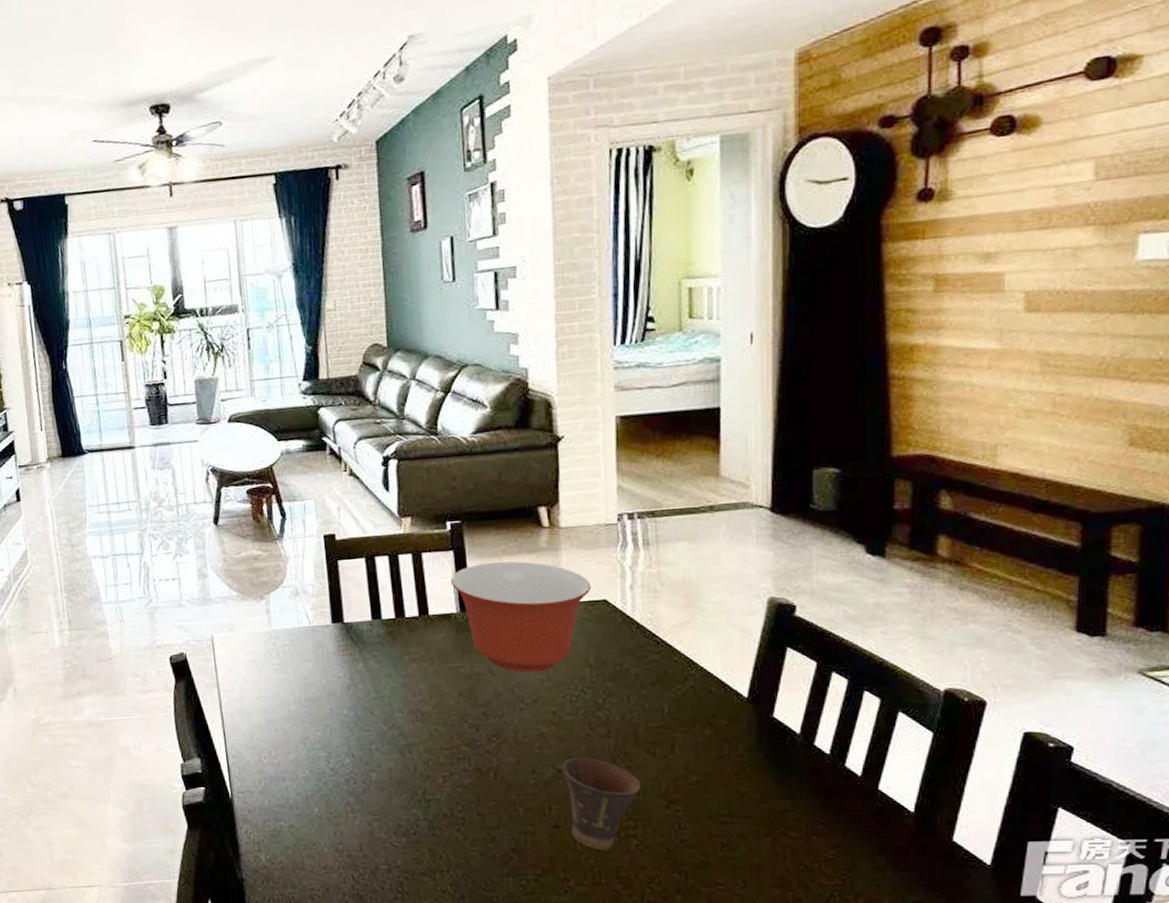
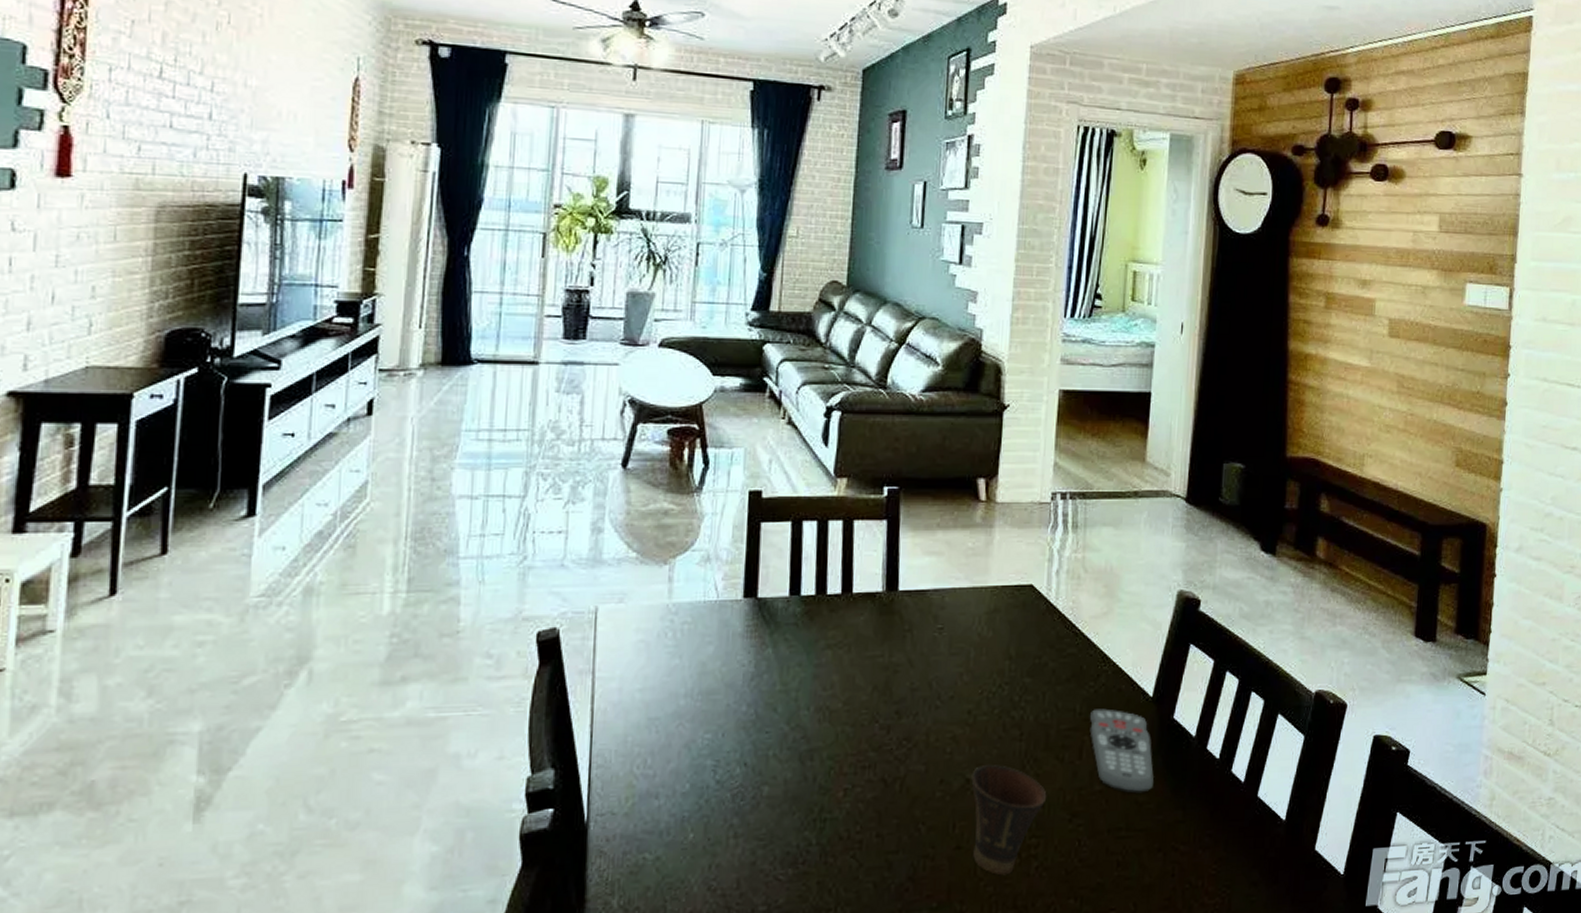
mixing bowl: present [450,561,591,672] -> none [879,535,1020,664]
remote control: none [680,709,755,785] -> present [1089,708,1154,794]

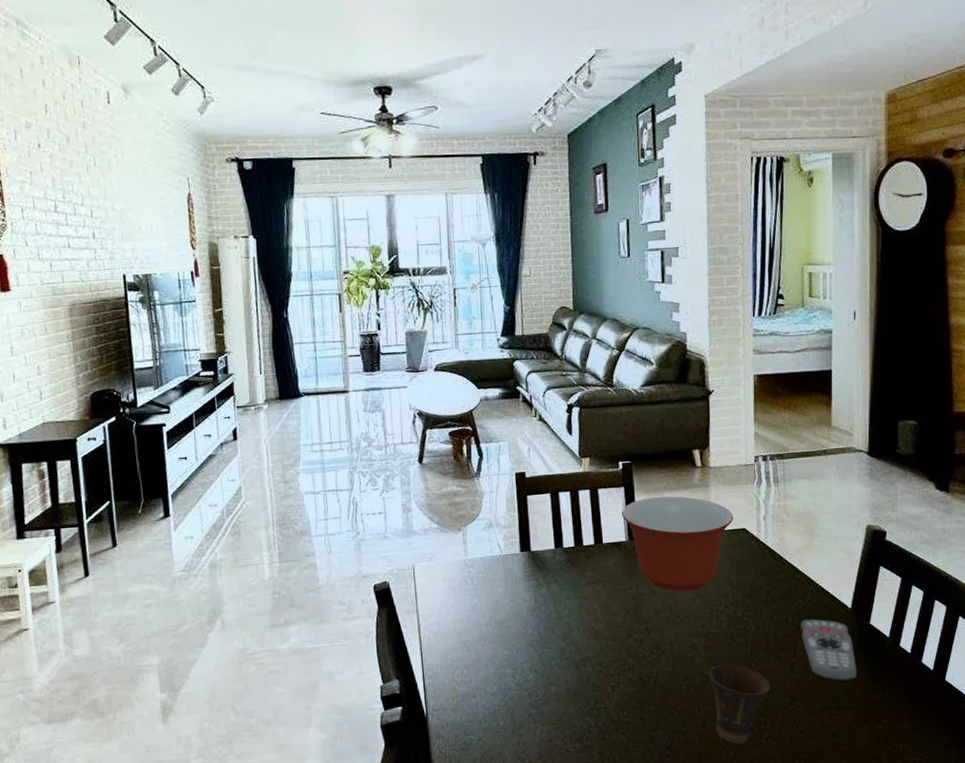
mixing bowl: none [879,535,1020,664] -> present [621,496,734,592]

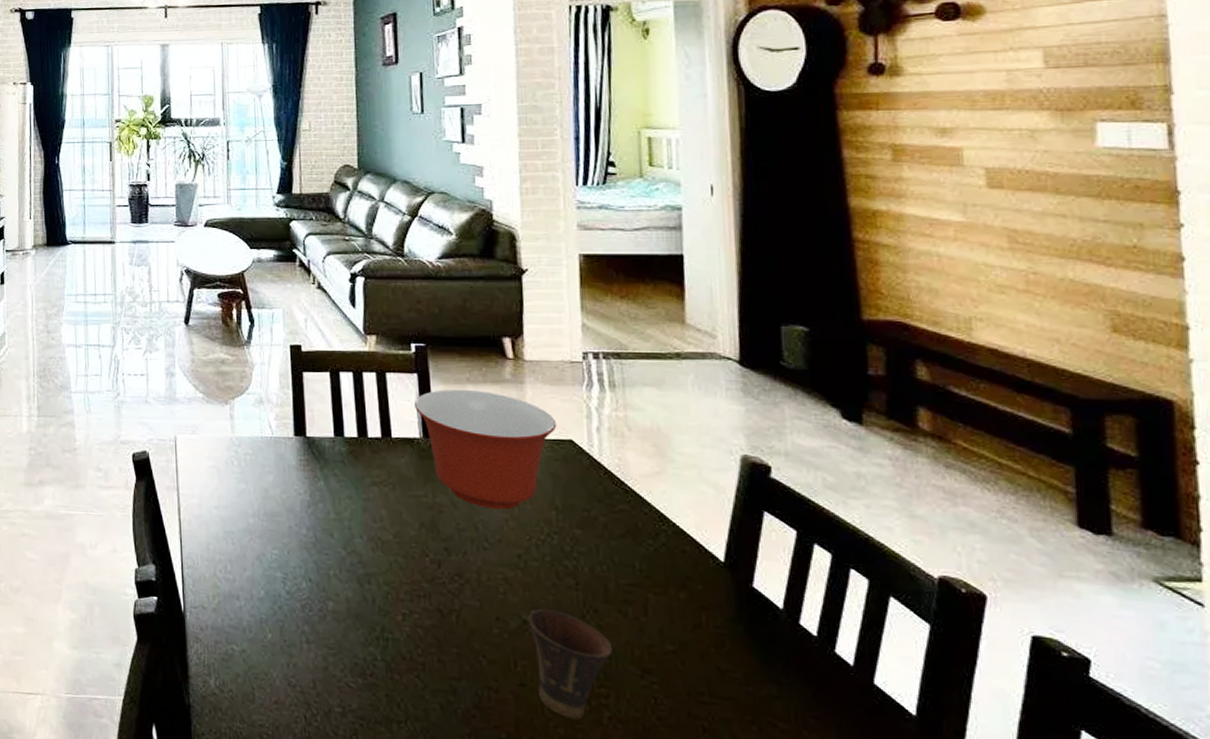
remote control: present [801,619,857,682] -> none [652,567,737,661]

